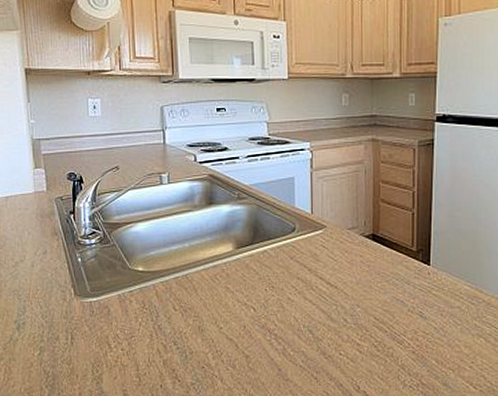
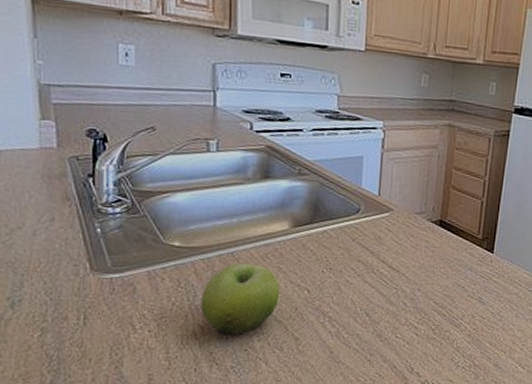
fruit: none [162,284,228,353] -> present [200,263,279,336]

